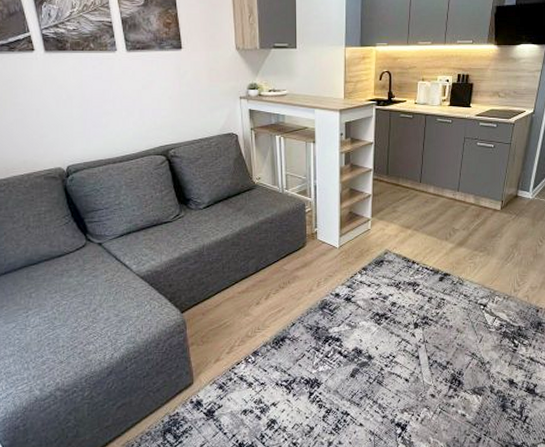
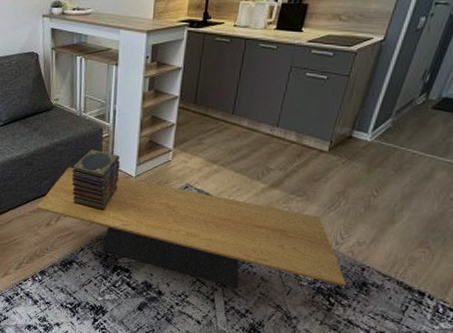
coffee table: none [245,243,525,343] -> present [37,167,346,289]
book stack: none [278,224,324,284] -> present [71,149,121,211]

